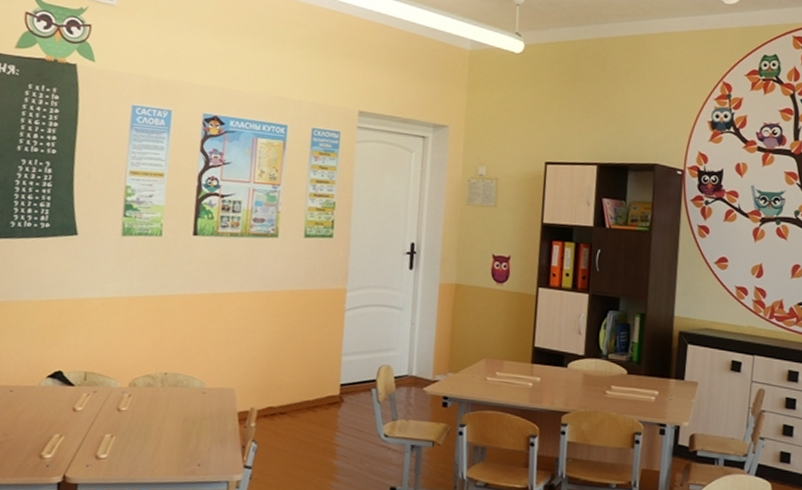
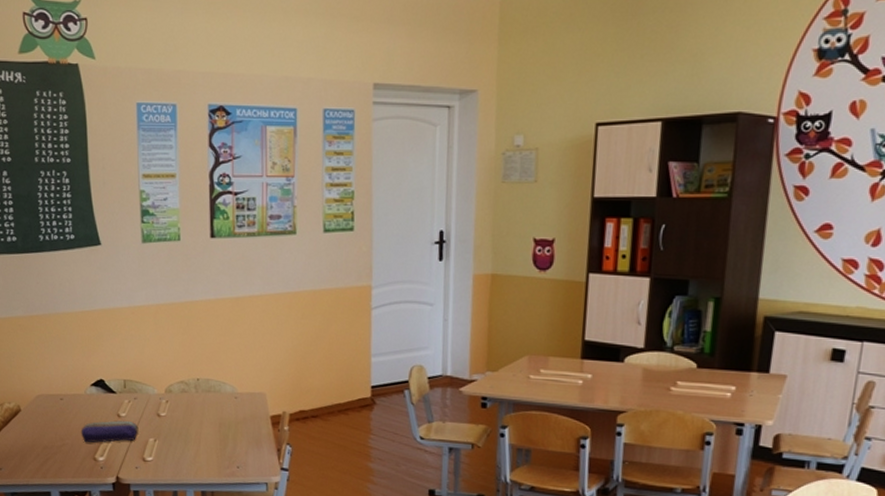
pencil case: none [28,414,95,439] -> present [81,420,139,443]

